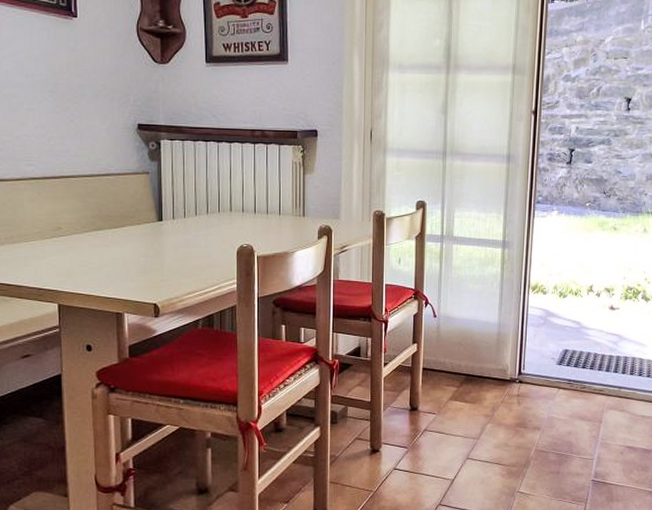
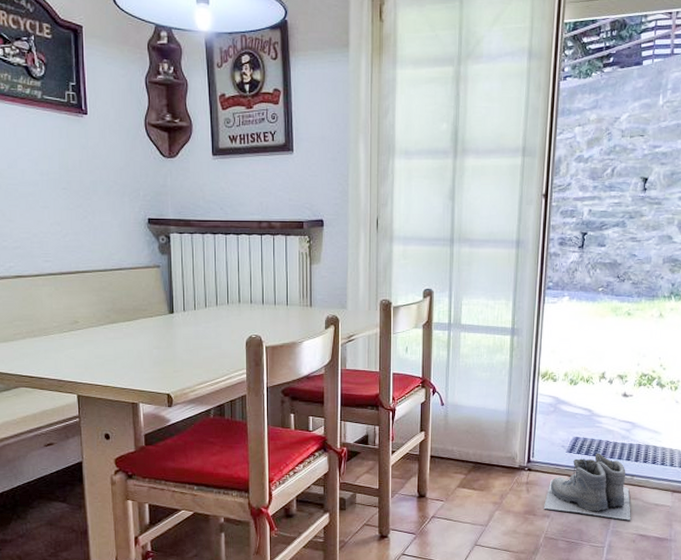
boots: none [535,365,619,432] -> present [544,453,631,520]

